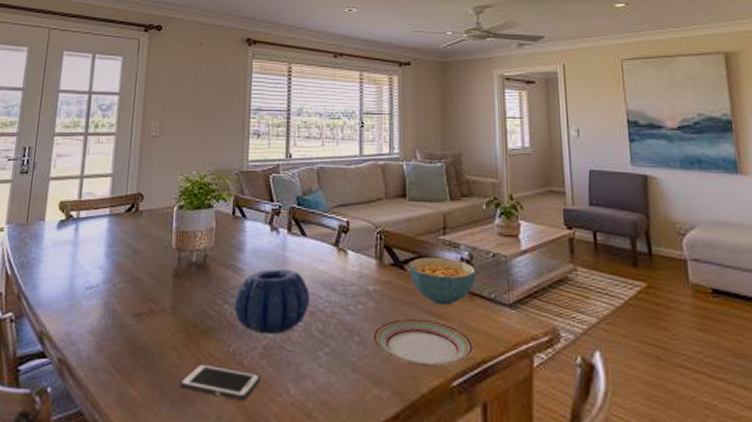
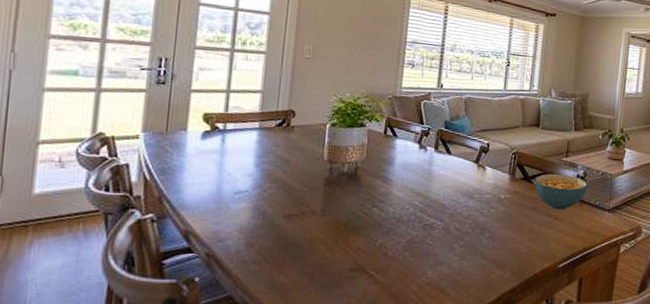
cell phone: present [179,364,261,400] -> none [328,255,403,282]
decorative bowl: present [235,269,310,335] -> none [382,180,451,232]
plate: present [372,318,473,368] -> none [500,219,578,255]

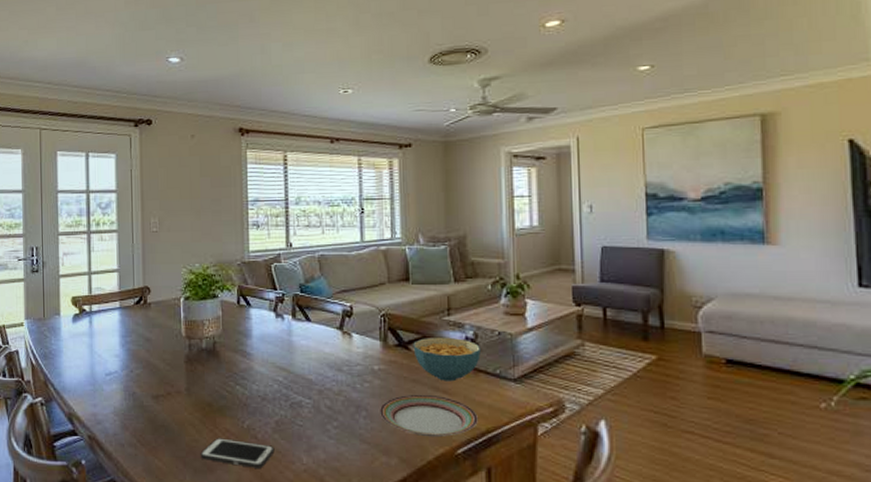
cell phone: none [328,255,403,282] -> present [200,438,275,468]
plate: none [500,219,578,255] -> present [378,394,478,438]

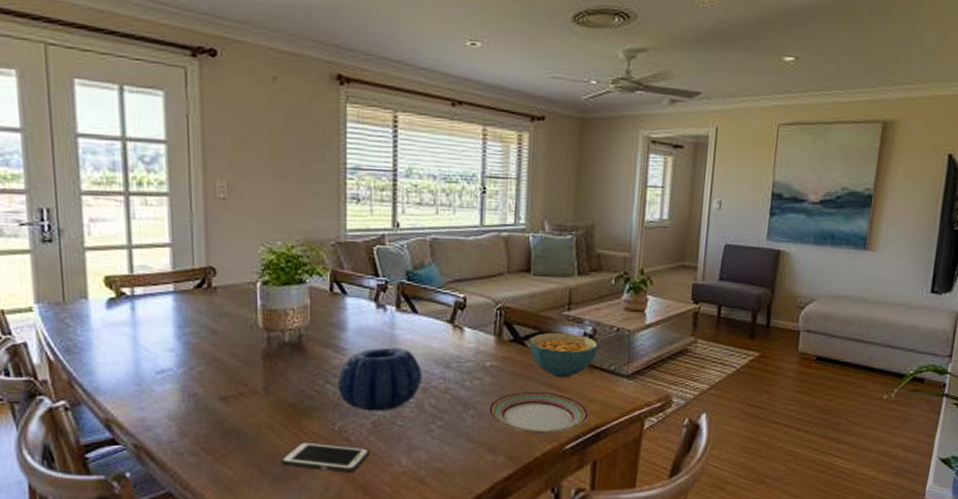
decorative bowl: none [246,352,317,411] -> present [338,347,422,411]

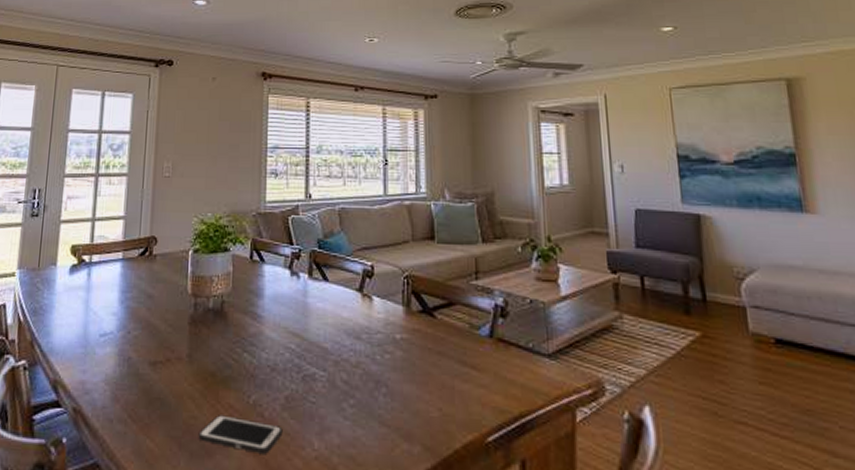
decorative bowl: present [338,347,422,411] -> none [254,315,333,385]
plate: present [488,391,589,434] -> none [400,368,510,422]
cereal bowl: present [529,332,598,378] -> none [438,303,512,355]

